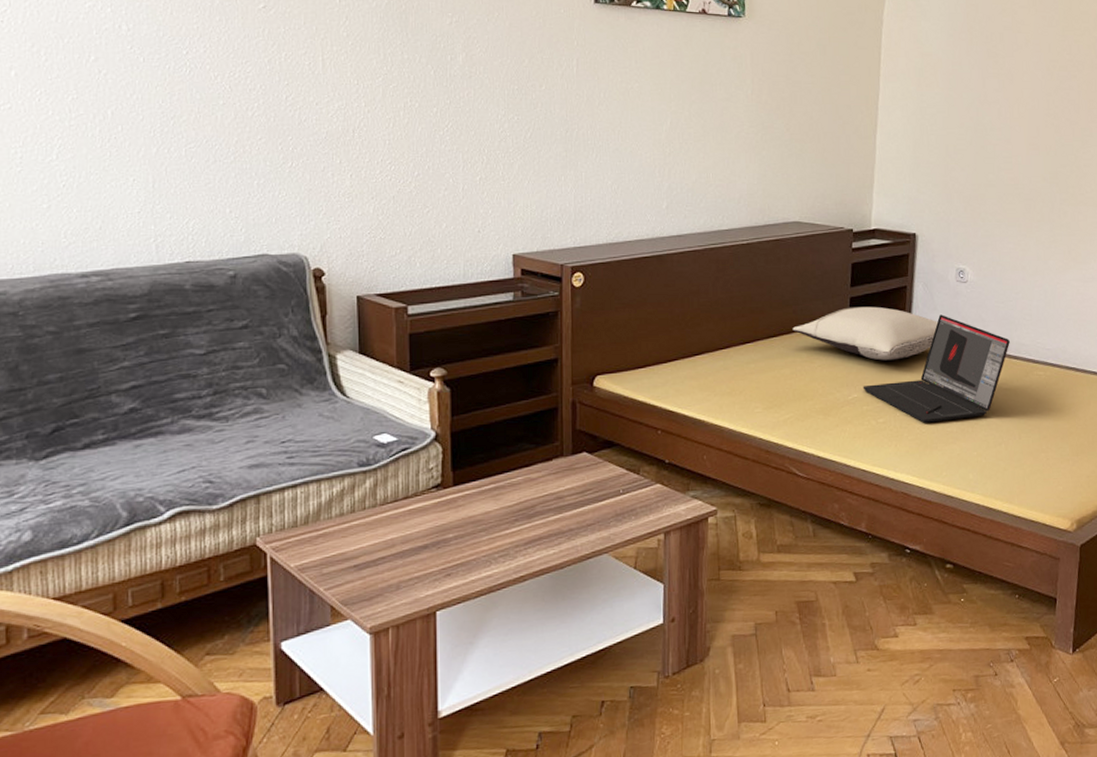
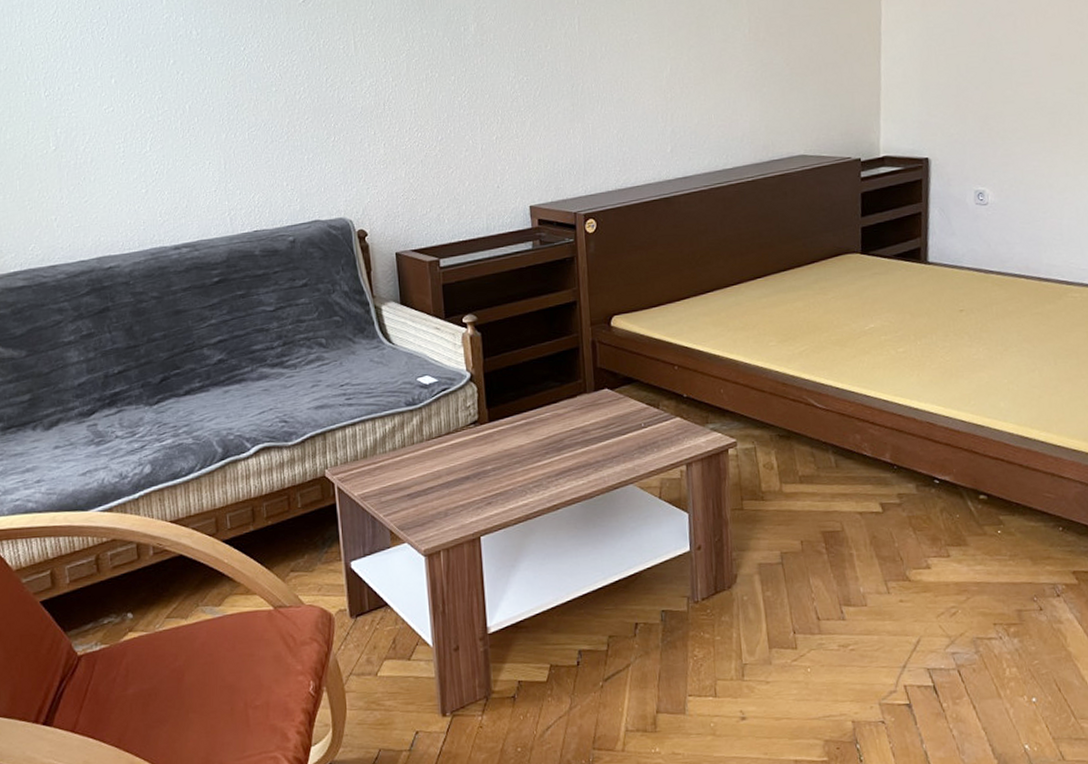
pillow: present [792,306,939,361] -> none [803,235,958,290]
laptop: present [862,314,1010,423] -> none [879,239,1039,351]

